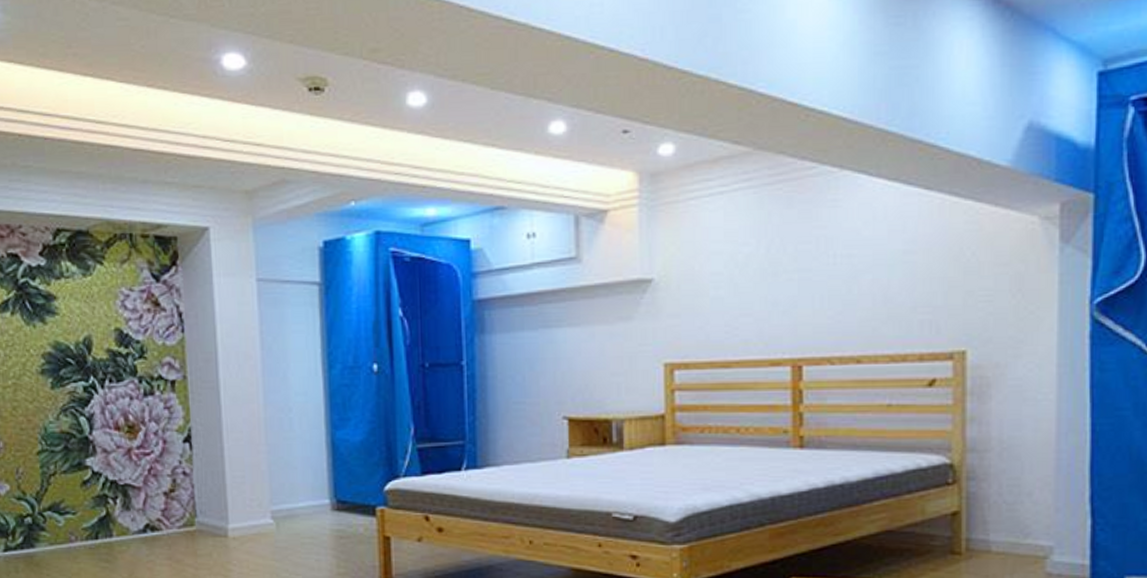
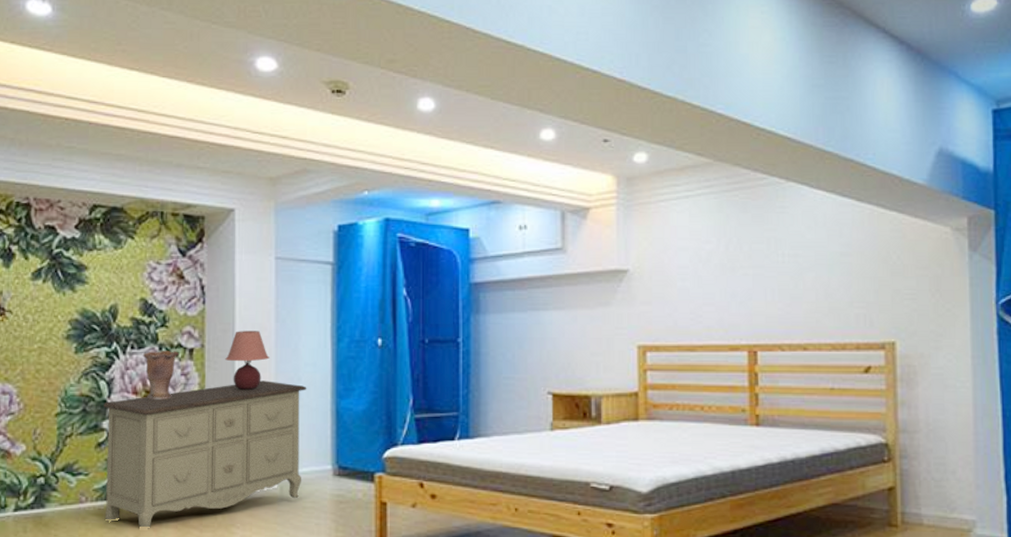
dresser: none [86,412,299,568] -> present [104,381,307,529]
vase: none [122,382,161,435] -> present [142,350,180,400]
table lamp: none [209,359,257,422] -> present [225,331,270,390]

